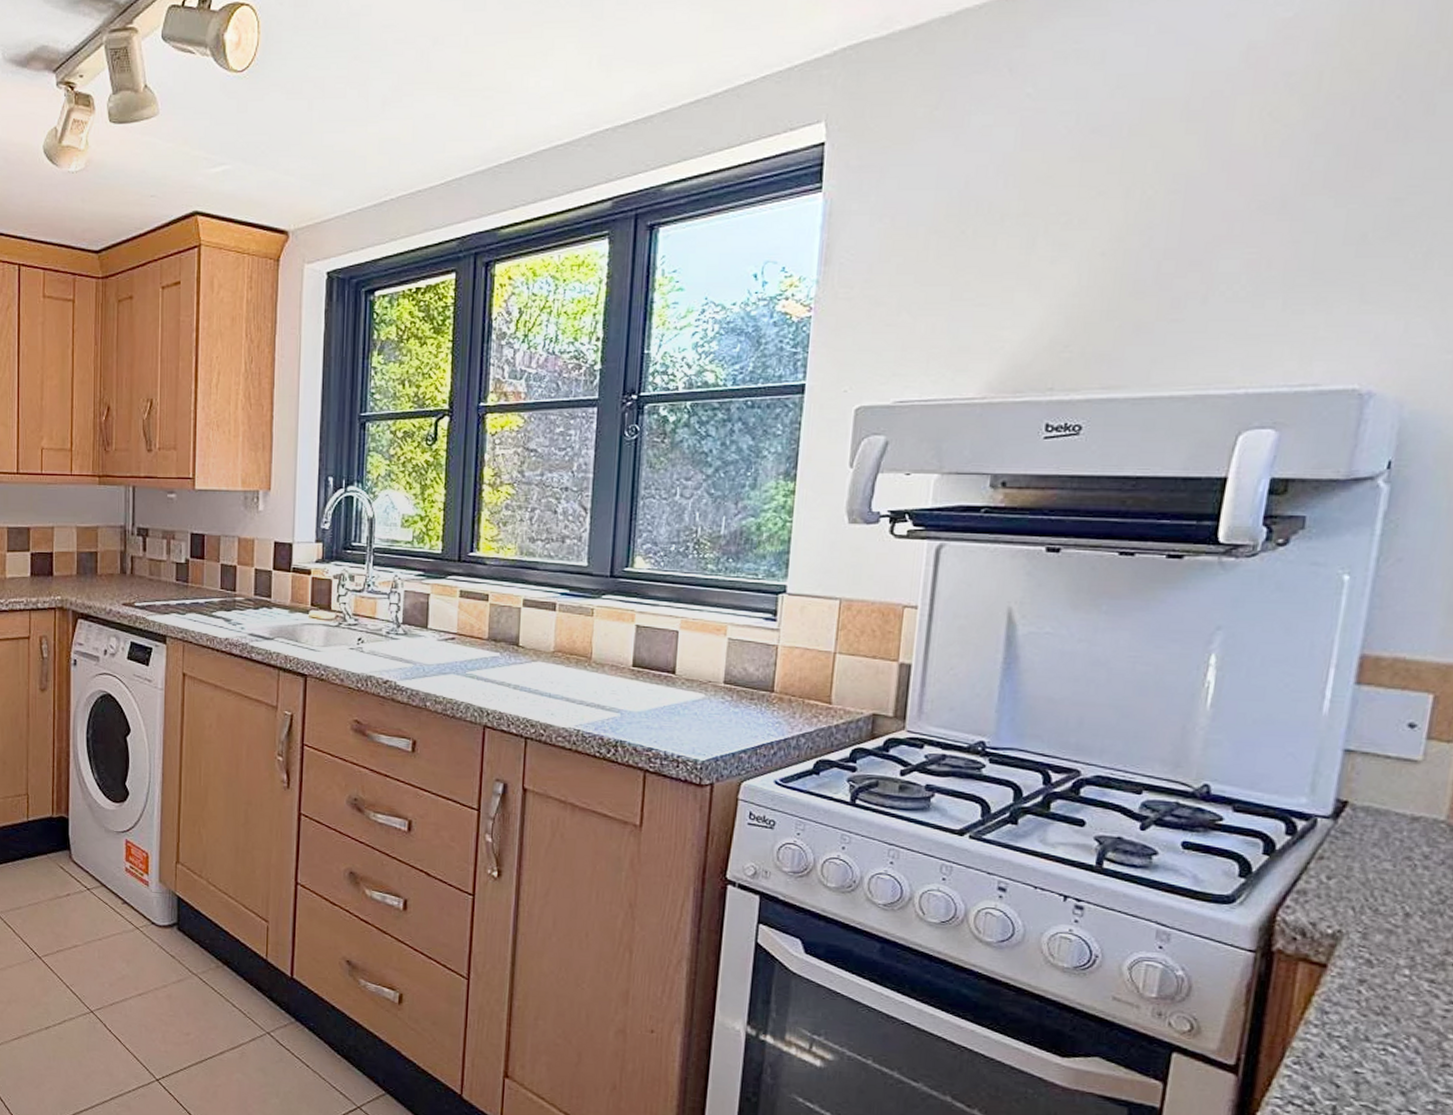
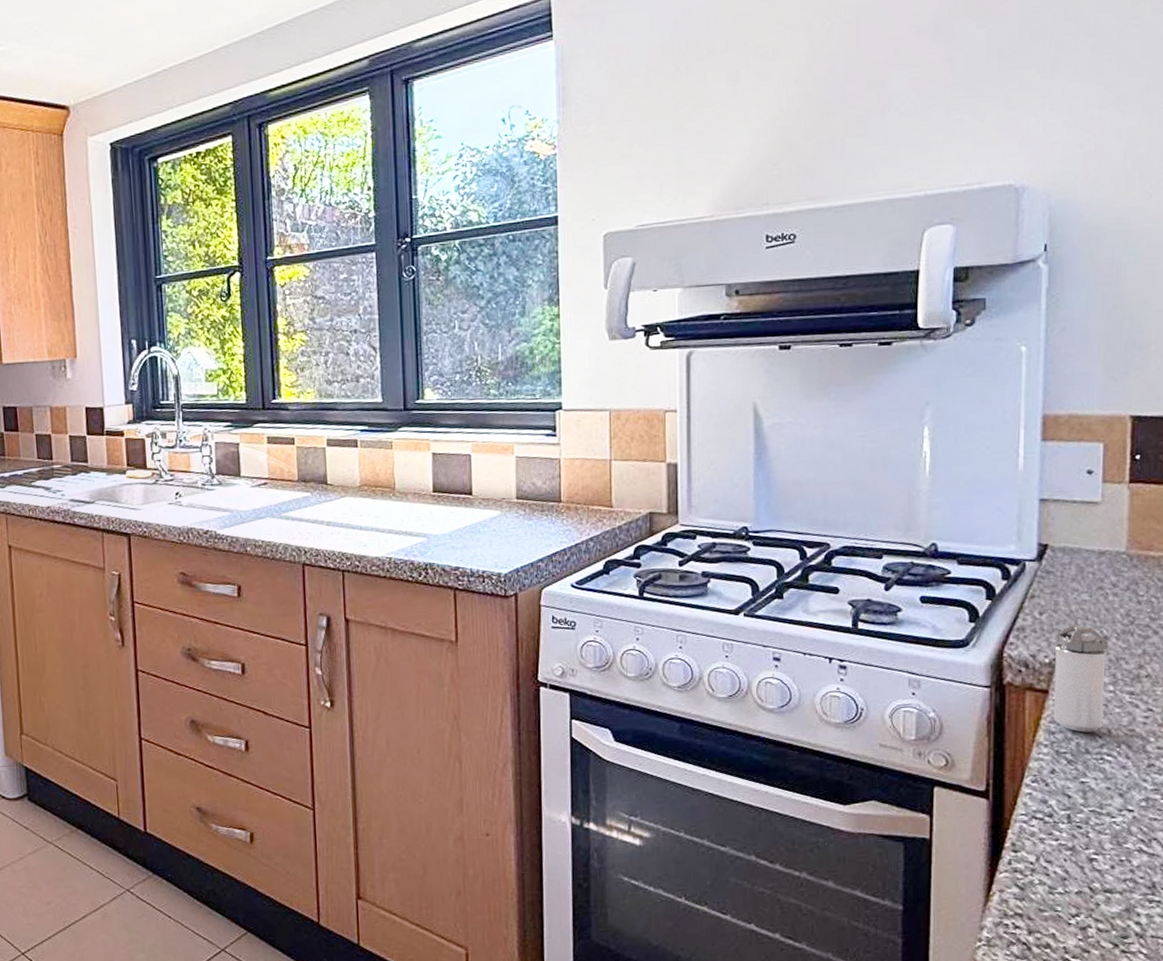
shaker: none [1329,895,1411,1018] -> present [1053,625,1109,733]

